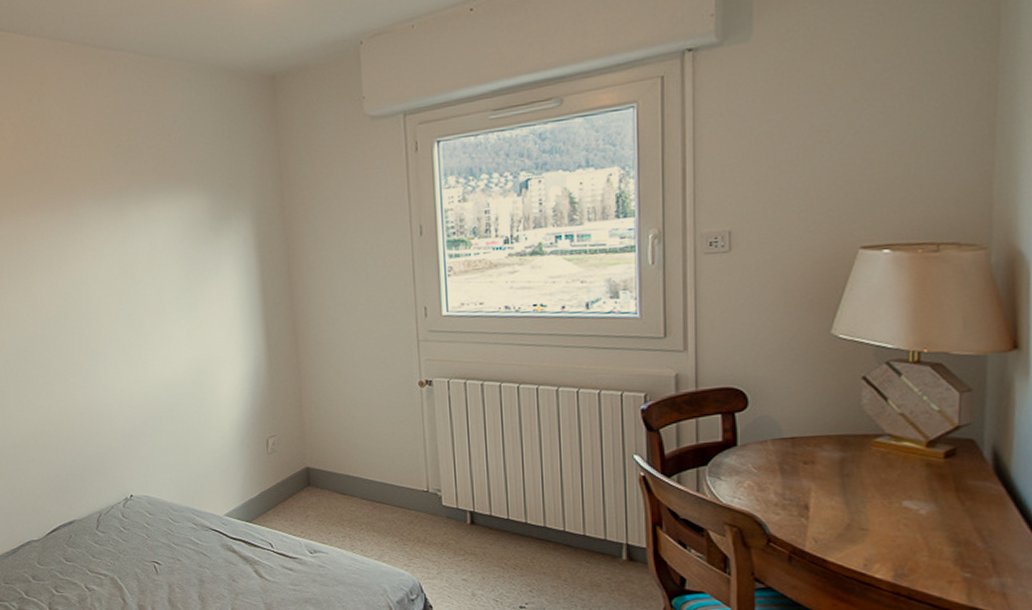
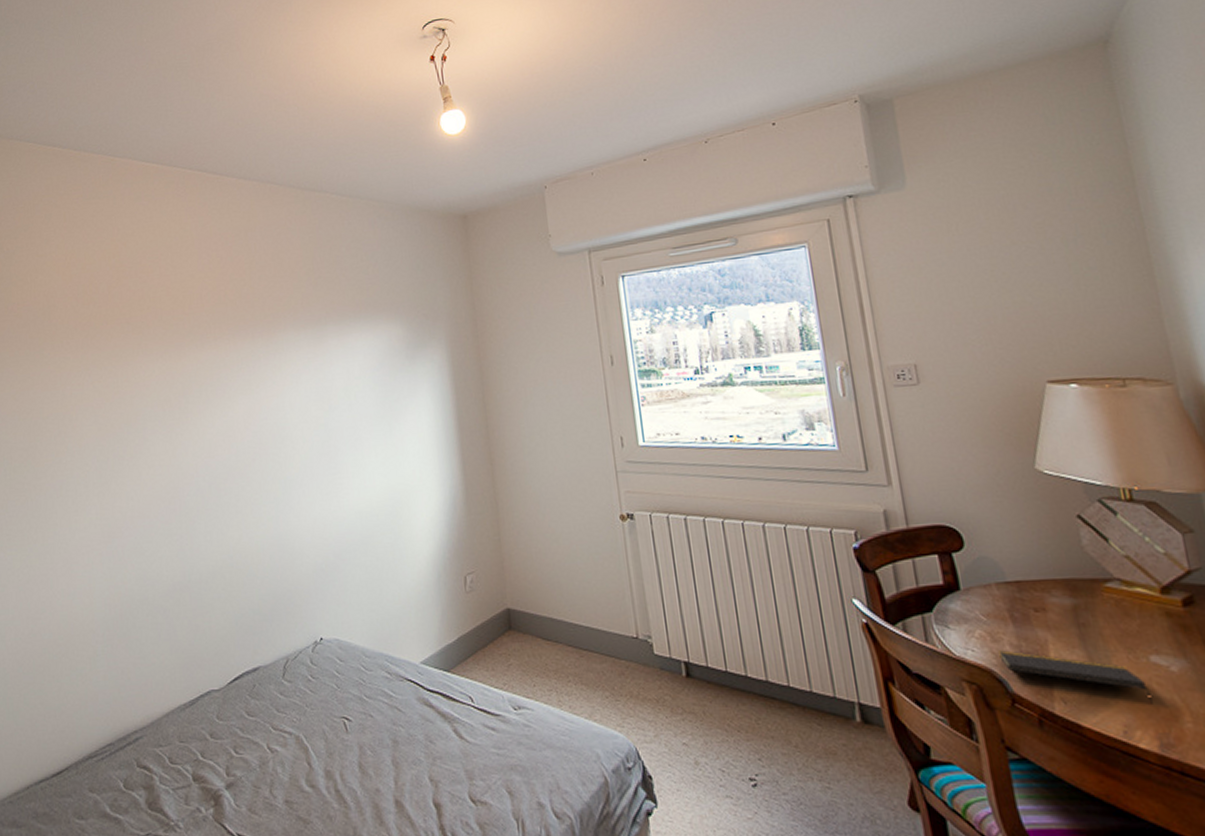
notepad: none [763,498,896,542] -> present [998,650,1153,704]

